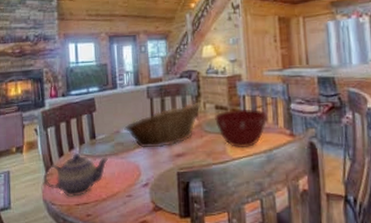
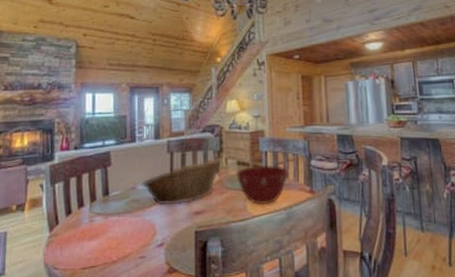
teapot: present [43,152,108,197] -> none [46,210,121,260]

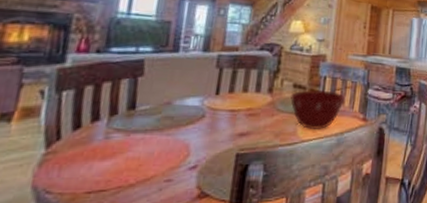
fruit basket: present [141,157,224,206] -> none [178,78,279,125]

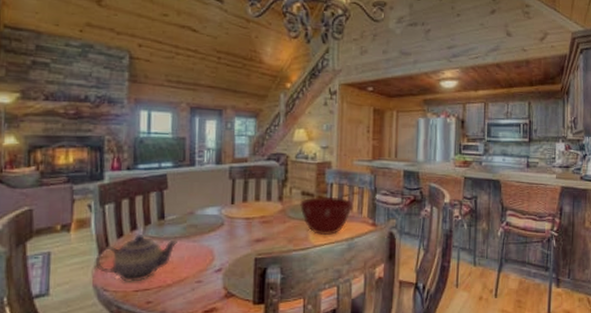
teapot: none [38,125,148,182] -> present [95,233,177,282]

